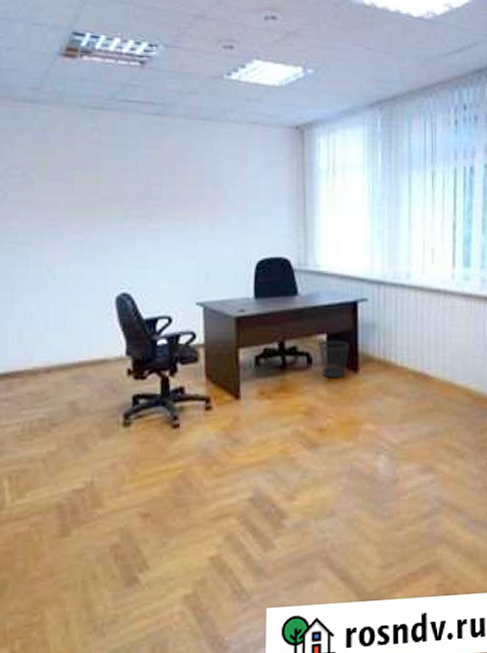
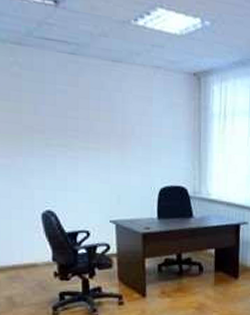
wastebasket: present [319,340,349,378] -> none [208,253,232,283]

